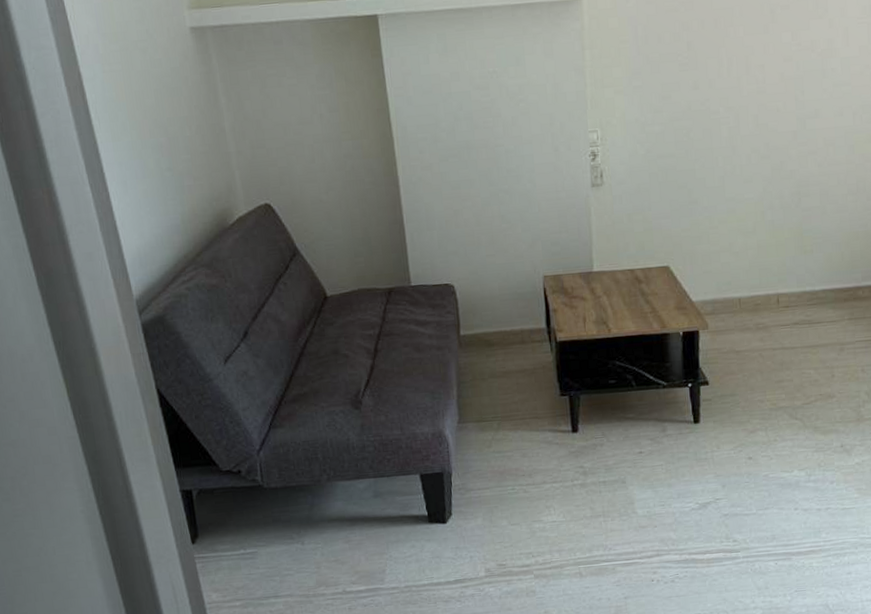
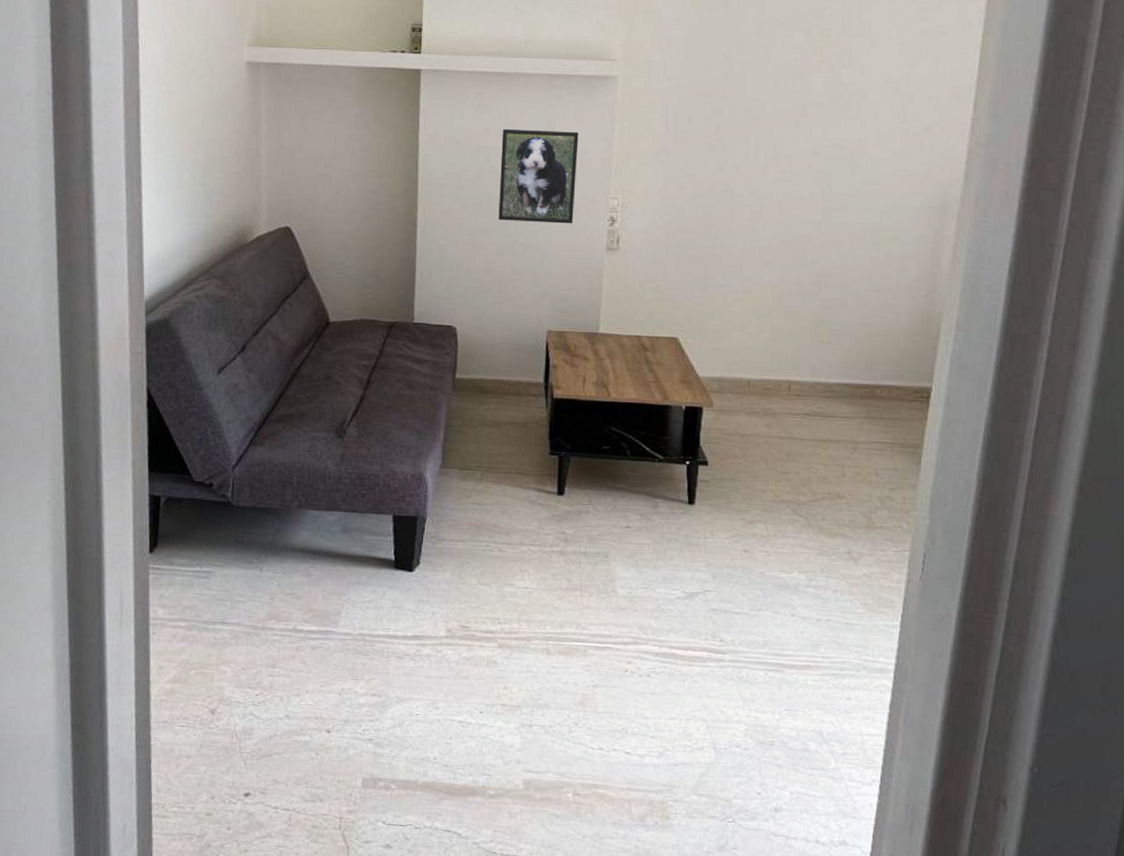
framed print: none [471,65,555,170] -> present [498,128,579,224]

